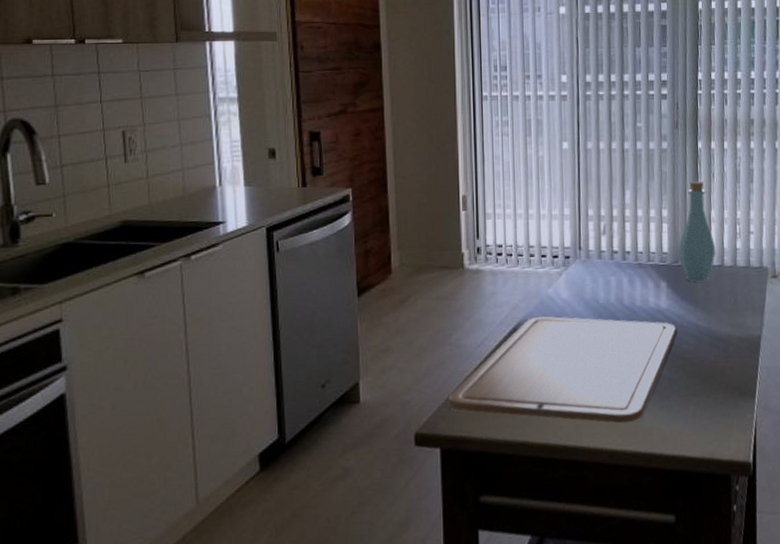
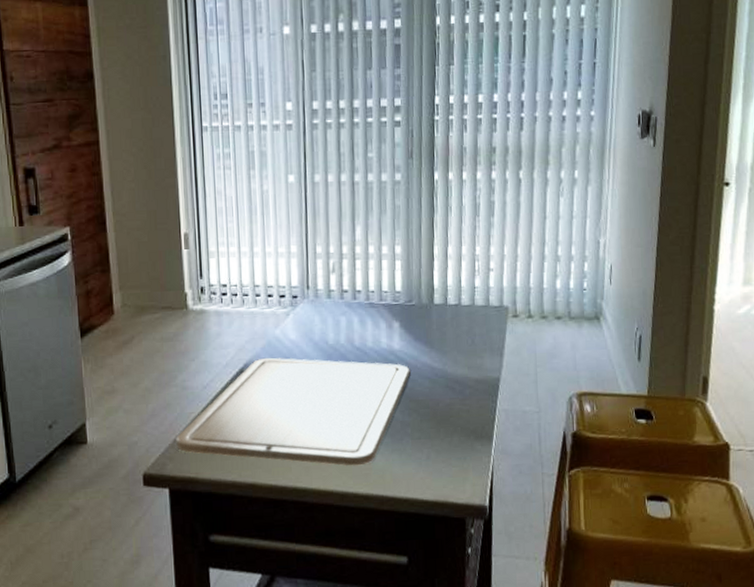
bottle: present [679,181,715,282] -> none [413,215,452,322]

